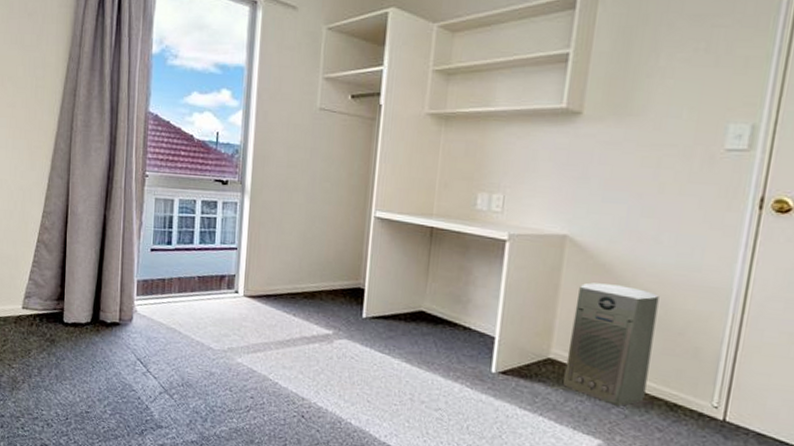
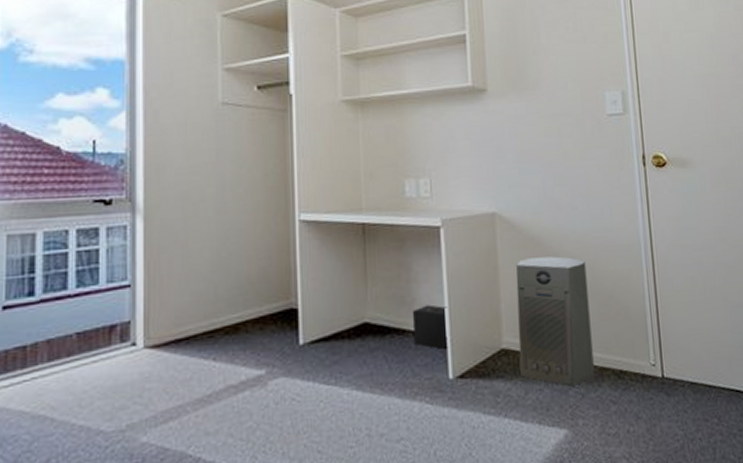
speaker: none [463,306,501,347] -> present [412,304,448,349]

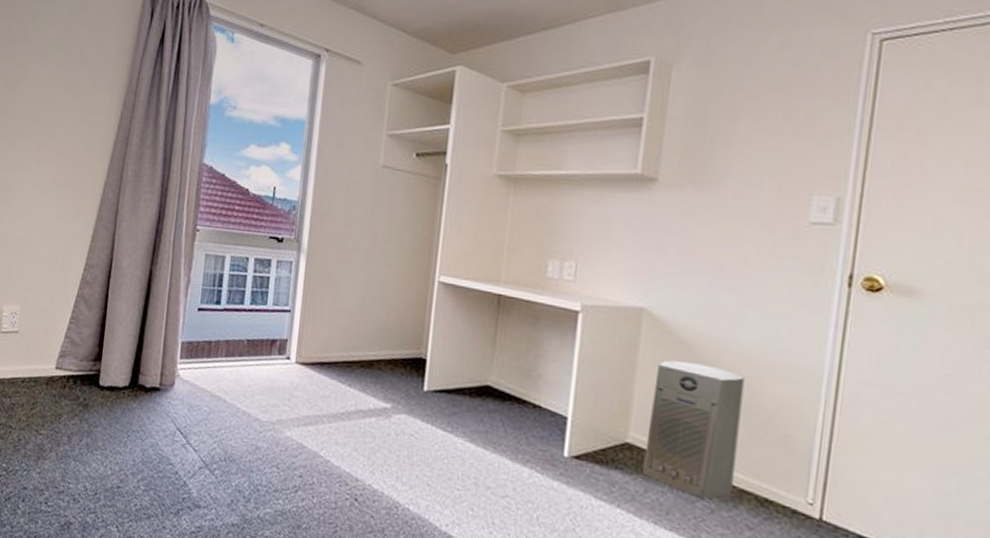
speaker: present [412,304,448,349] -> none [533,382,574,428]

